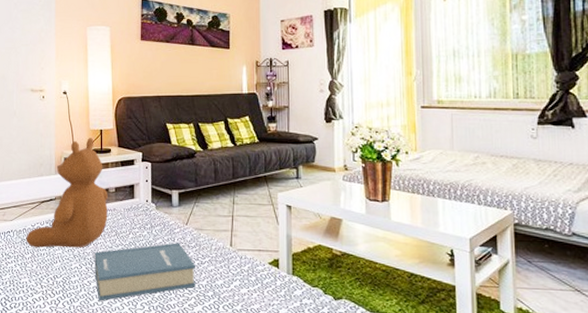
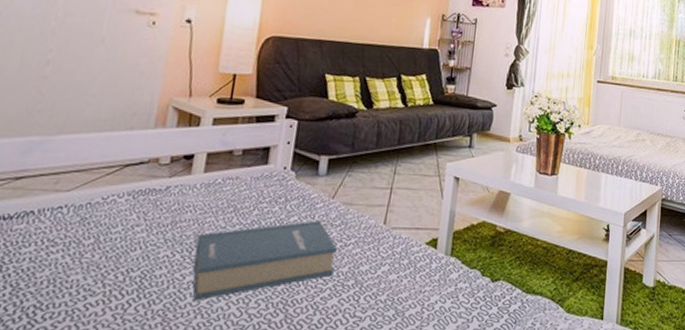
teddy bear: present [26,138,108,248] -> none [88,83,231,230]

